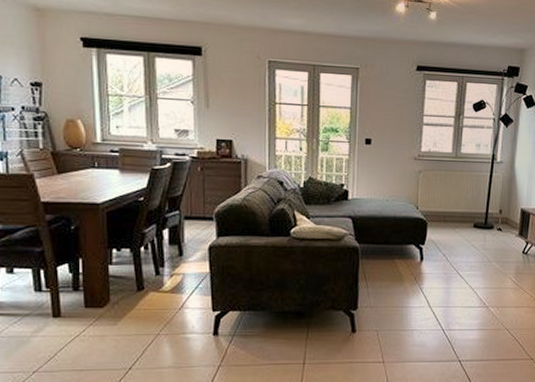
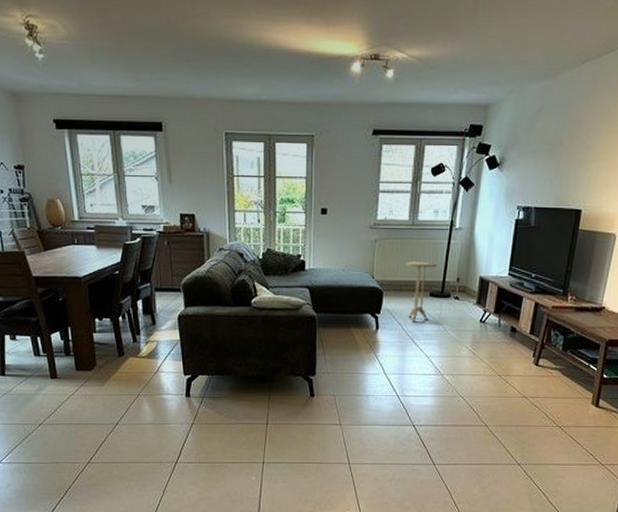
side table: none [449,192,480,254] -> present [405,261,437,323]

